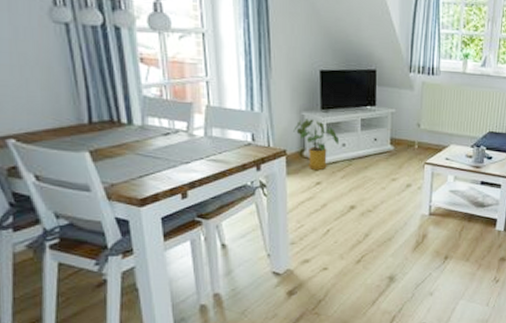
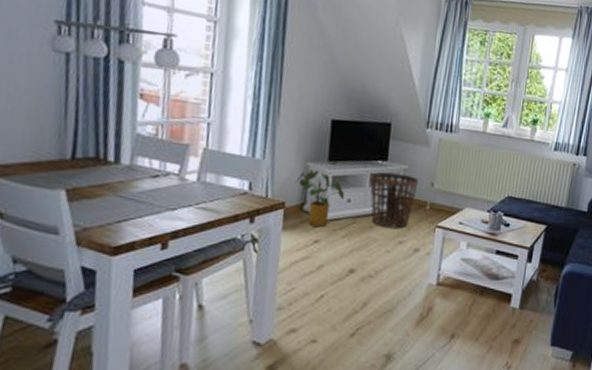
basket: none [361,116,406,167] -> present [369,172,419,228]

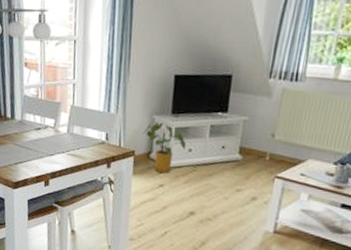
basket: present [369,172,419,228] -> none [209,123,259,177]

